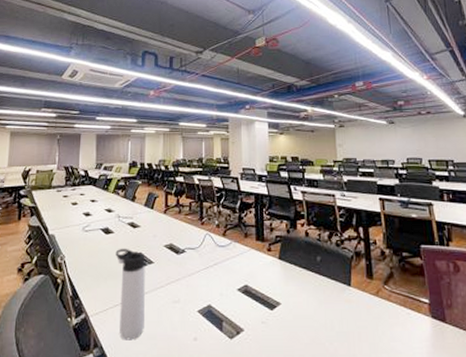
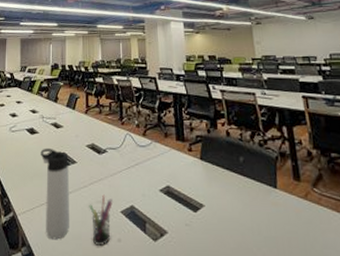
pen holder: none [165,294,190,346] -> present [89,194,113,247]

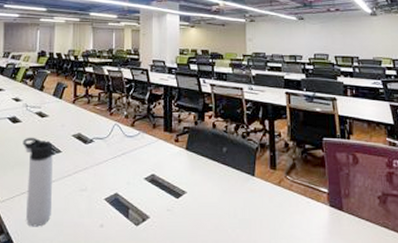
pen holder: present [89,194,113,247] -> none [72,183,97,232]

